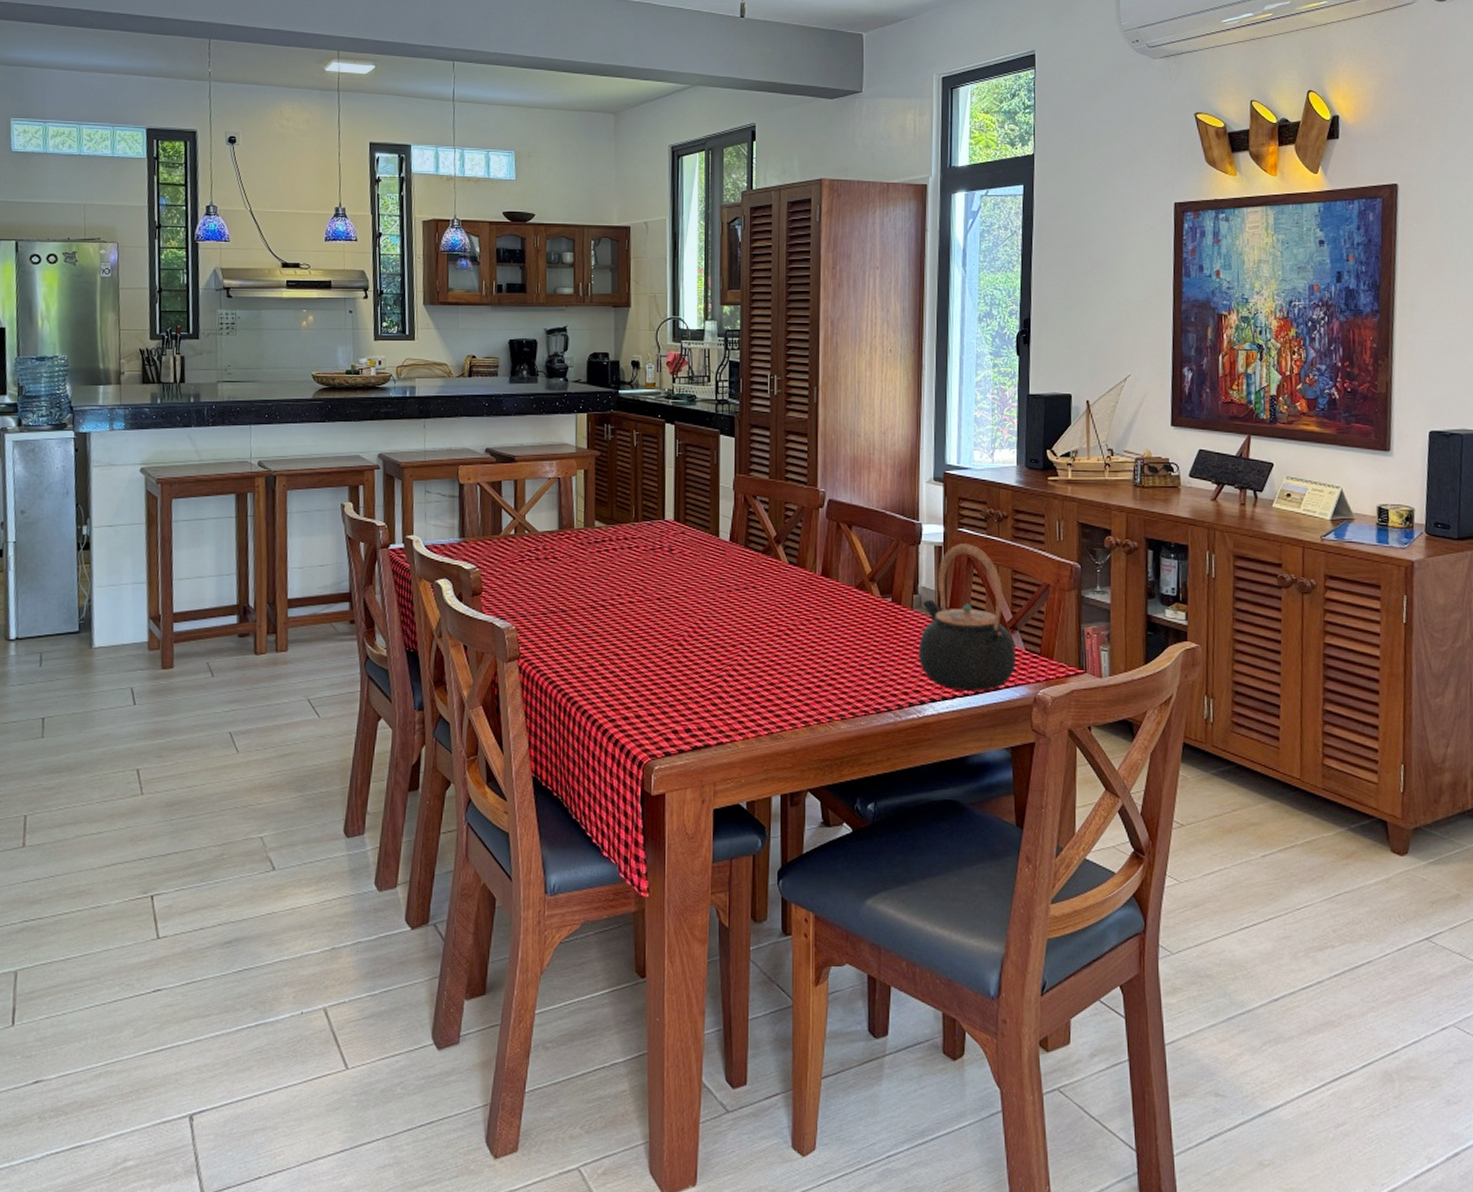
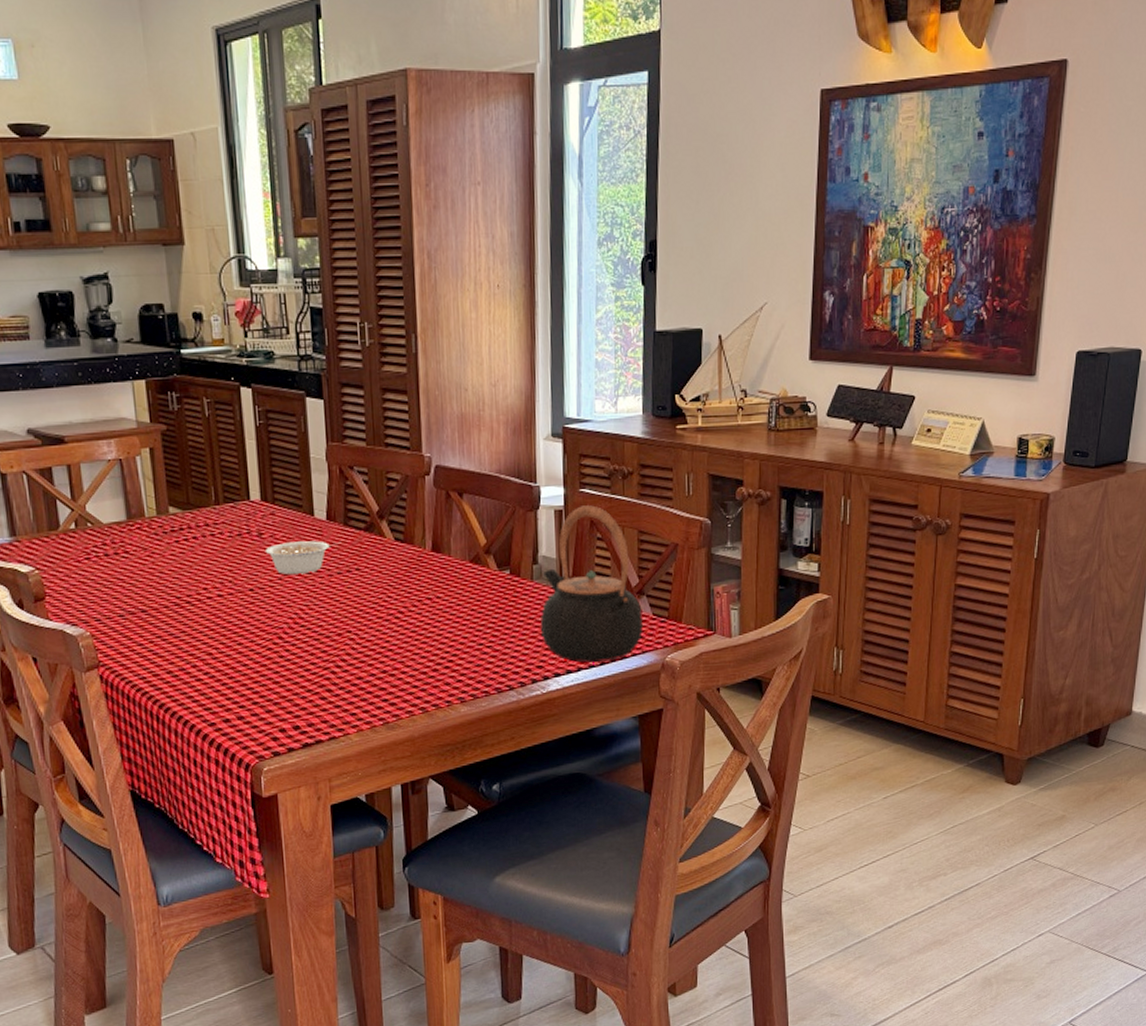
legume: none [673,559,740,589] -> present [265,541,340,575]

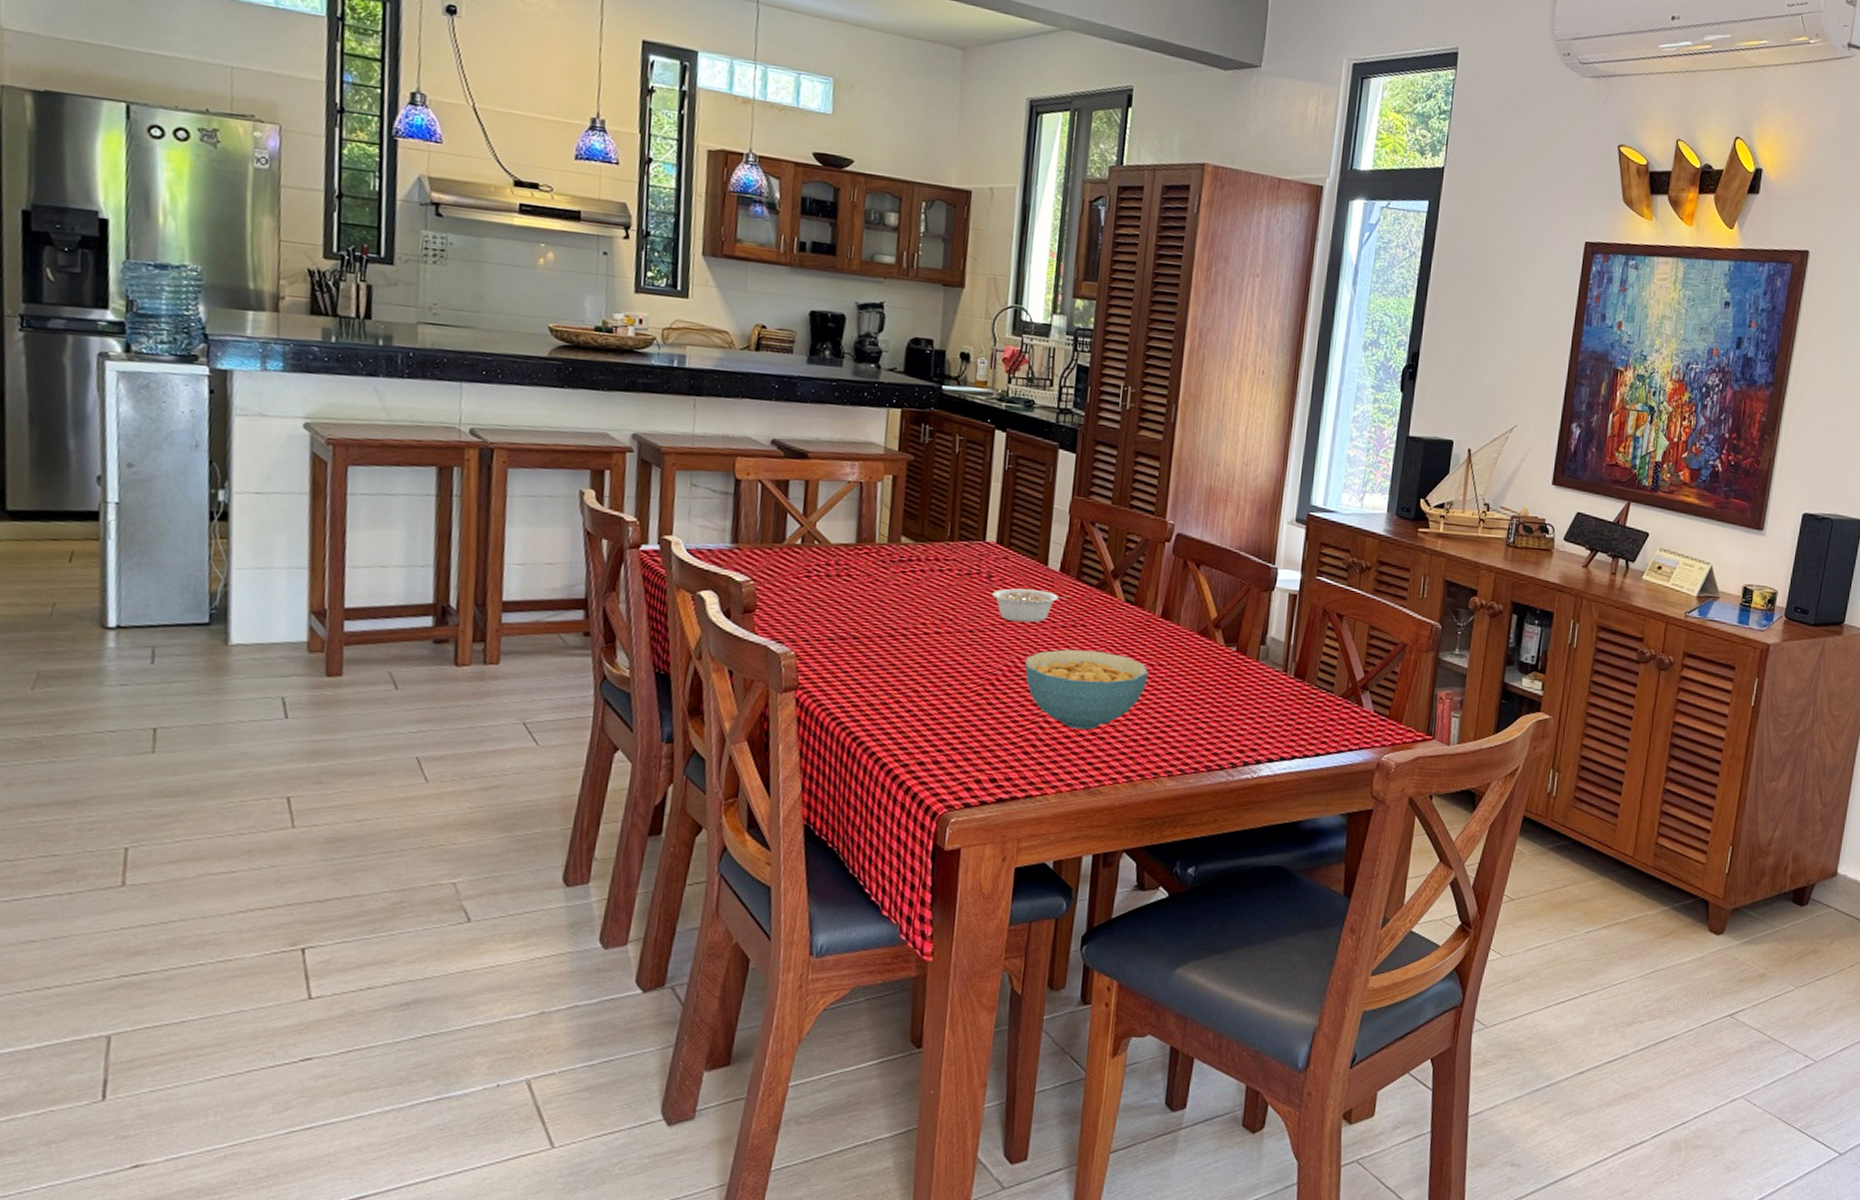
cereal bowl: none [307,592,428,670] -> present [1024,649,1149,730]
teapot: present [540,505,643,663] -> none [1258,593,1364,753]

